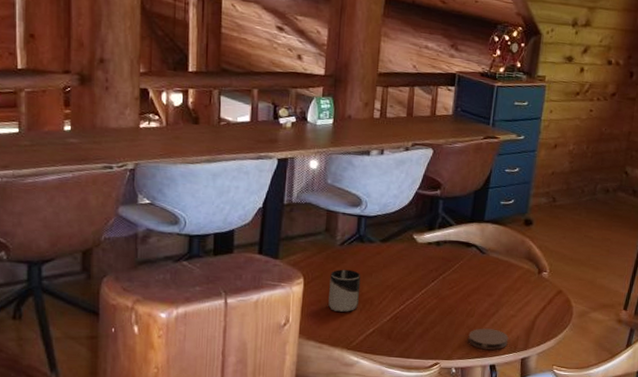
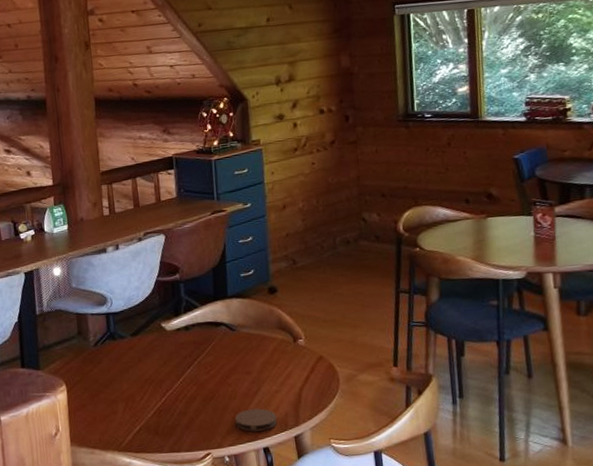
cup: present [328,269,361,312] -> none [89,369,122,414]

